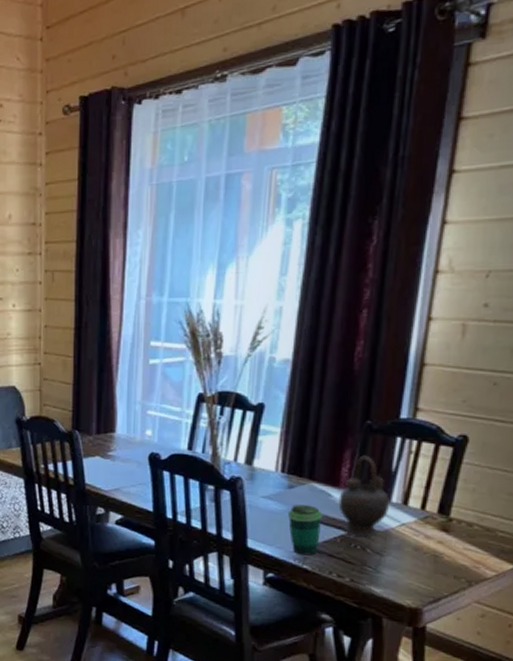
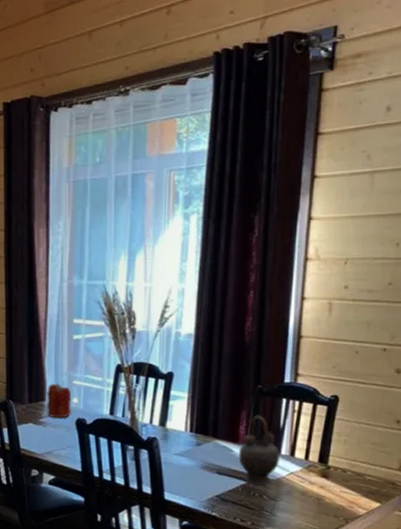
candle: none [116,412,145,452] -> present [46,383,72,418]
cup: present [287,505,323,556] -> none [197,460,226,504]

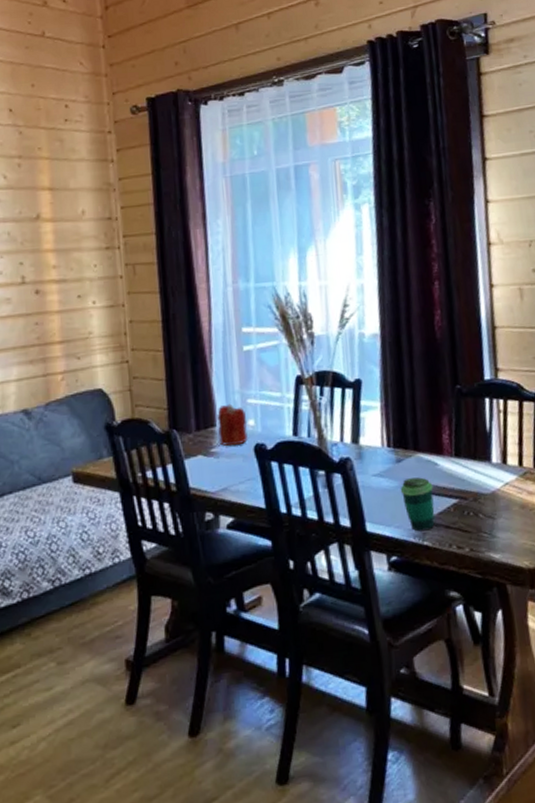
cup: none [197,460,226,504] -> present [400,477,435,532]
teapot: present [238,415,280,485] -> none [444,419,492,502]

